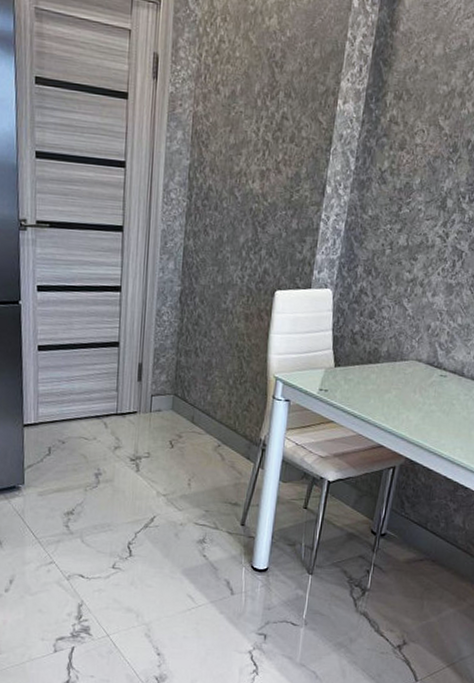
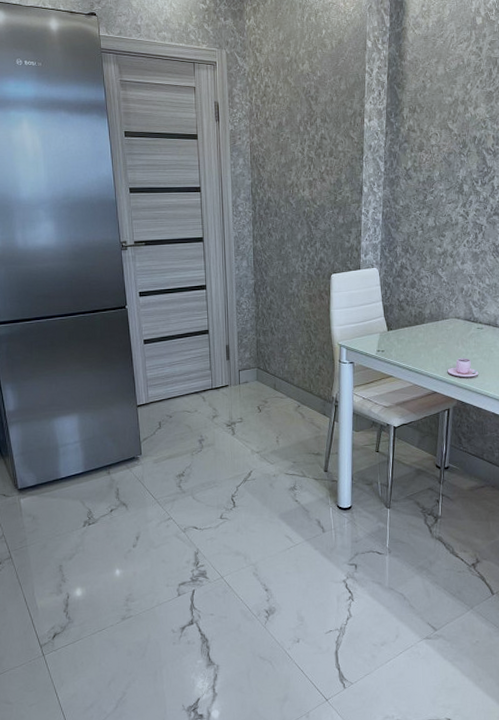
teacup: none [398,408,435,433] -> present [447,358,479,378]

